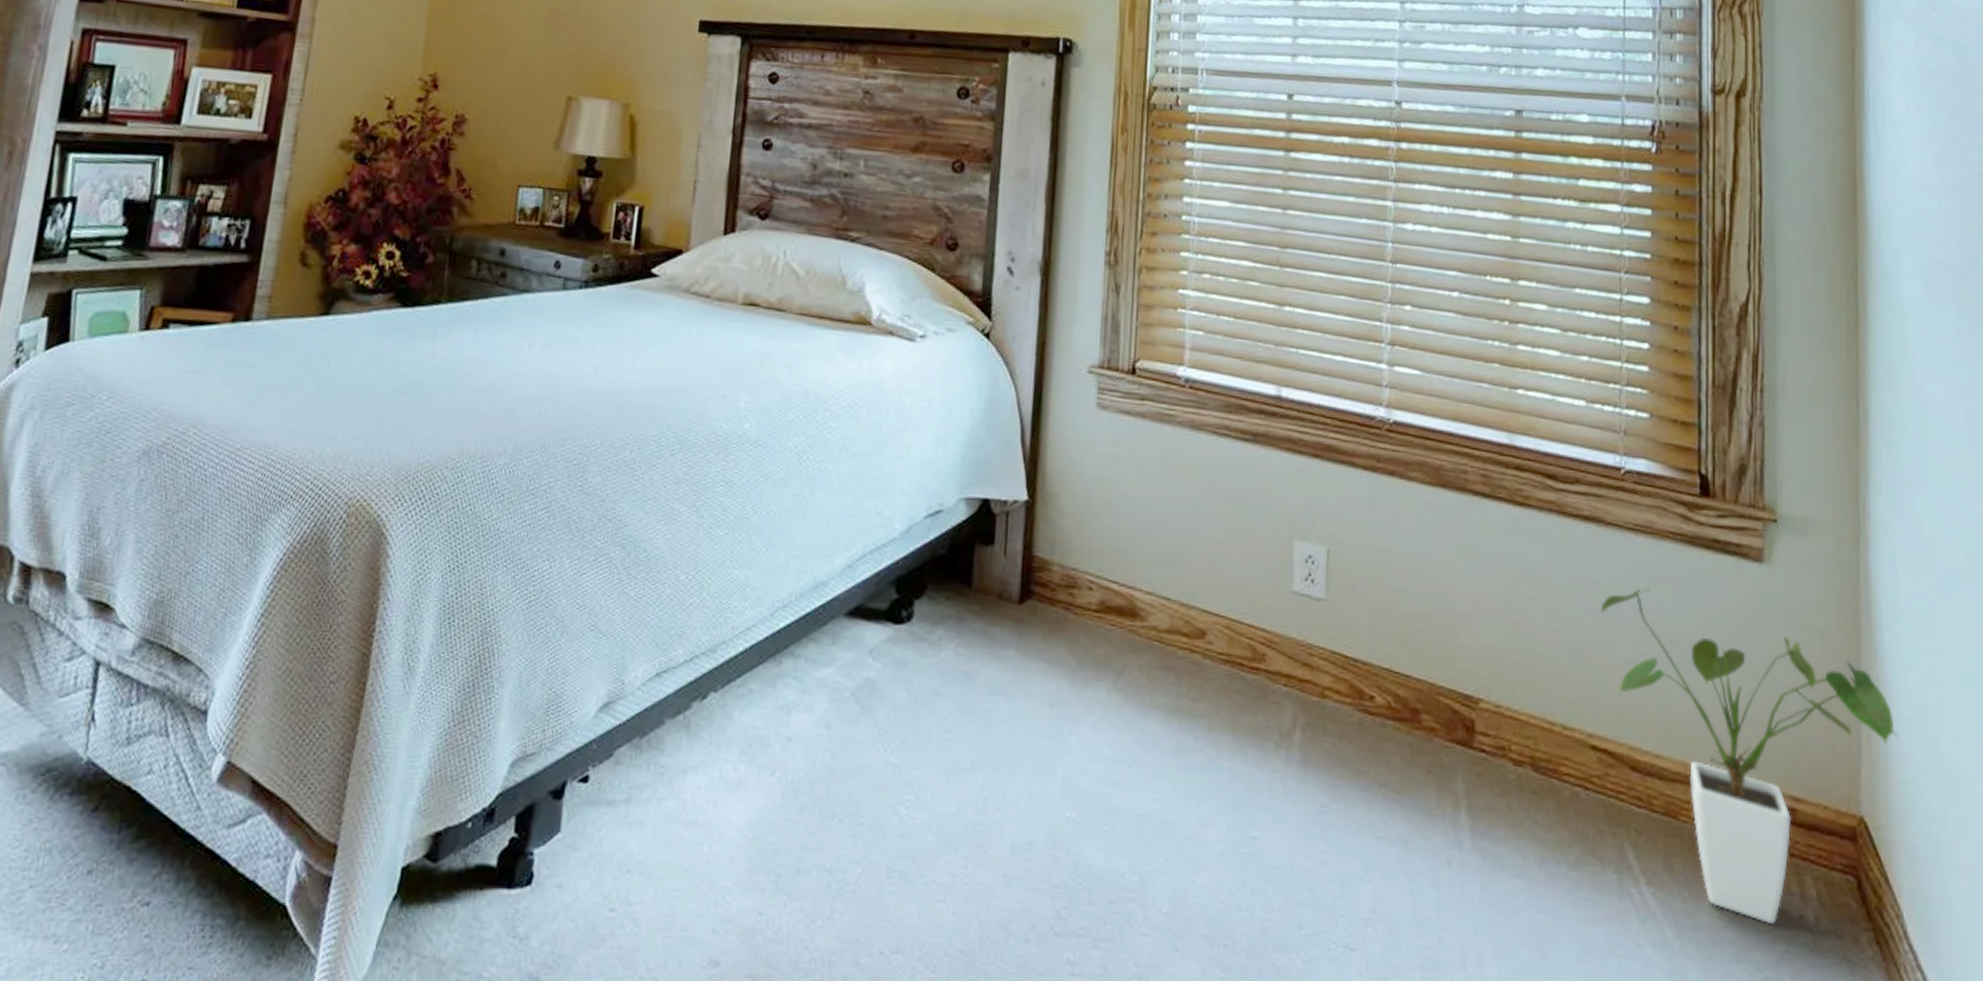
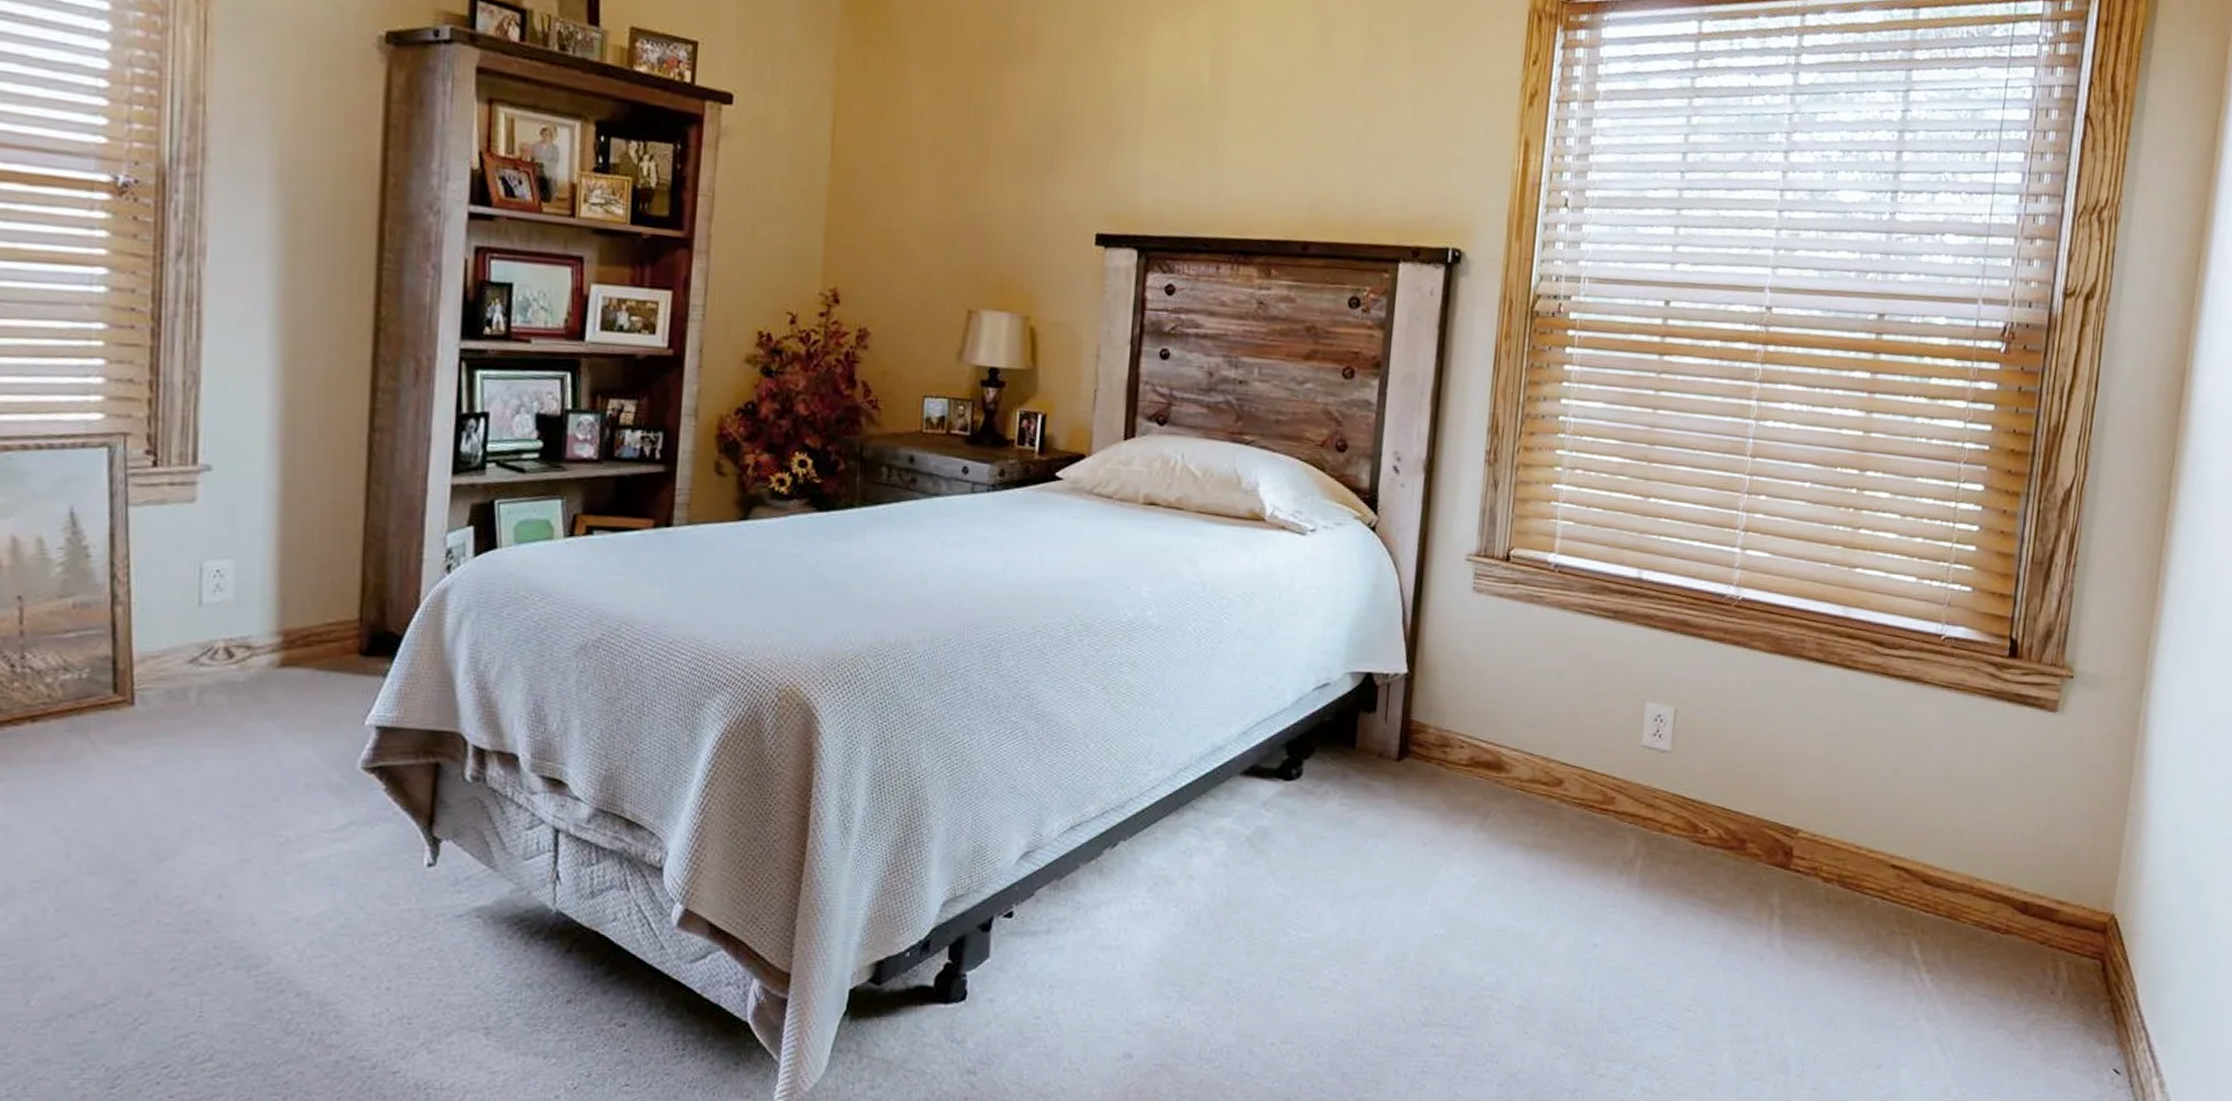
house plant: present [1601,588,1899,924] -> none [1911,735,2154,999]

